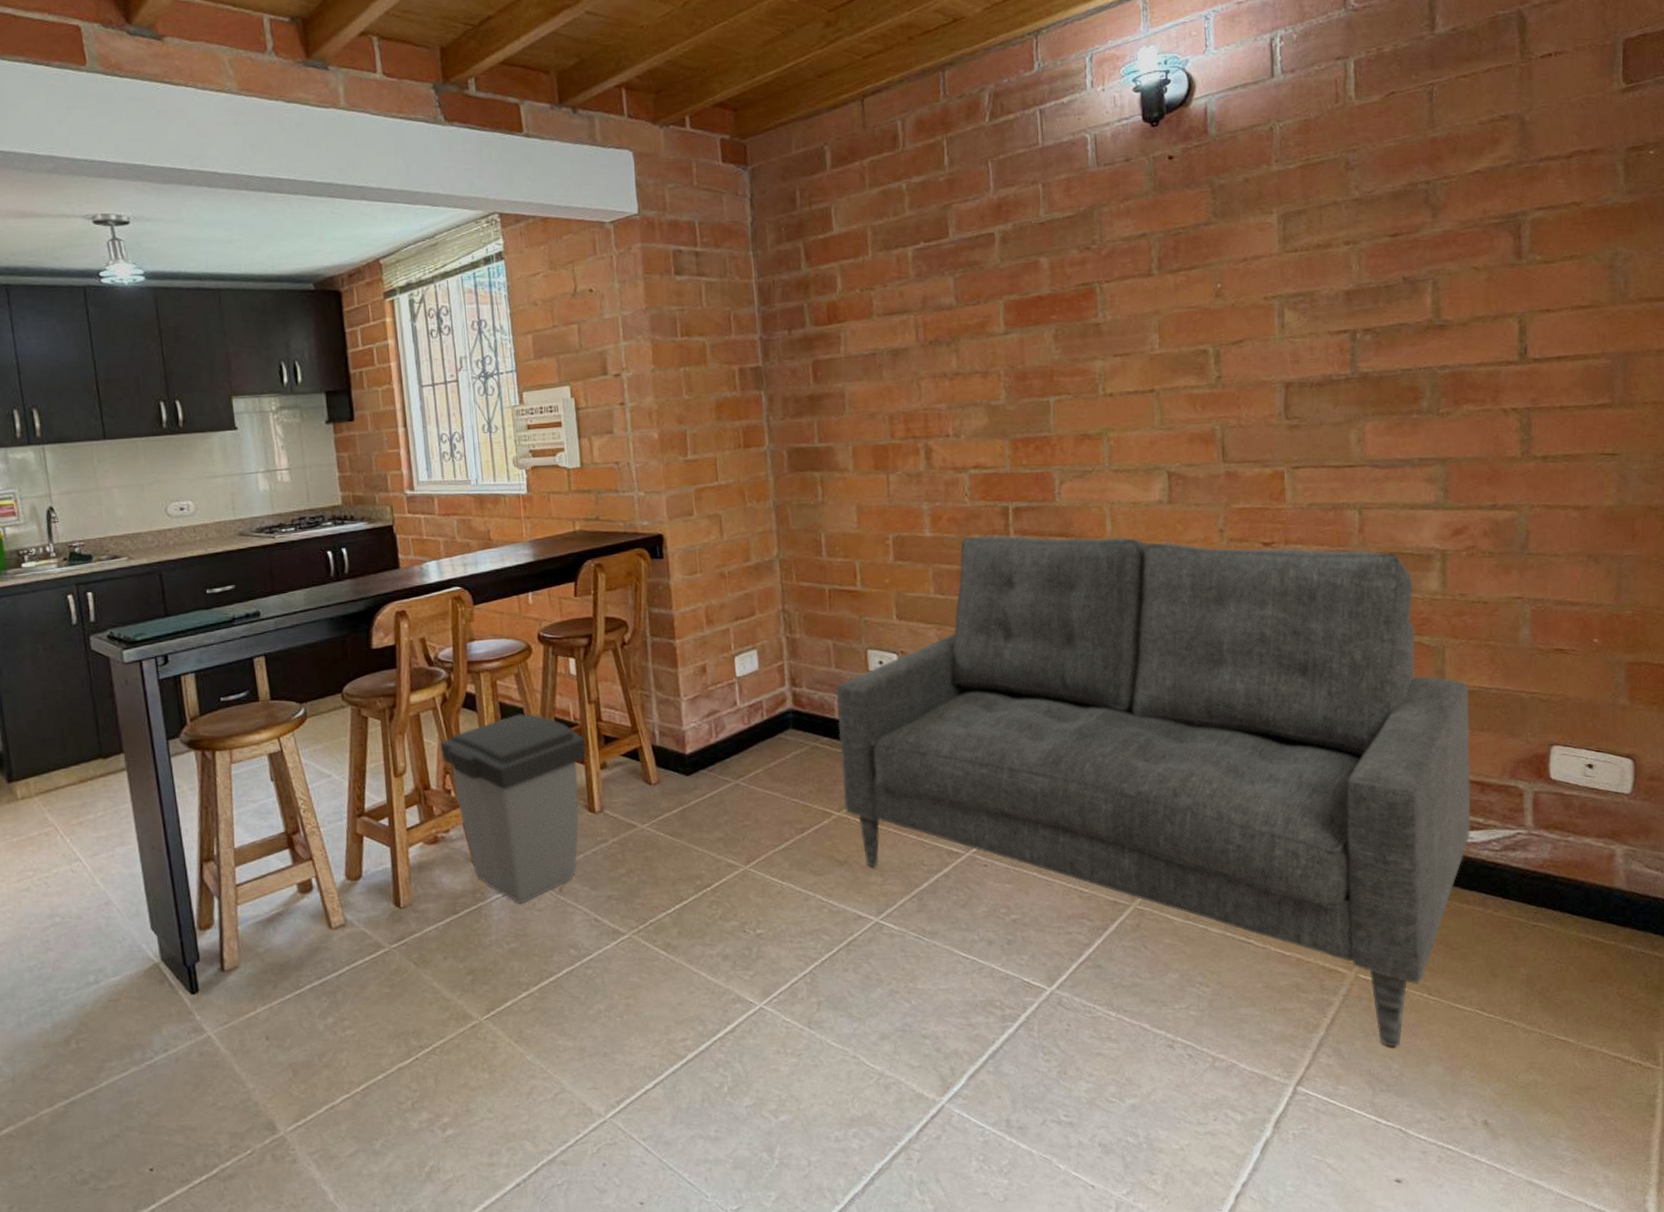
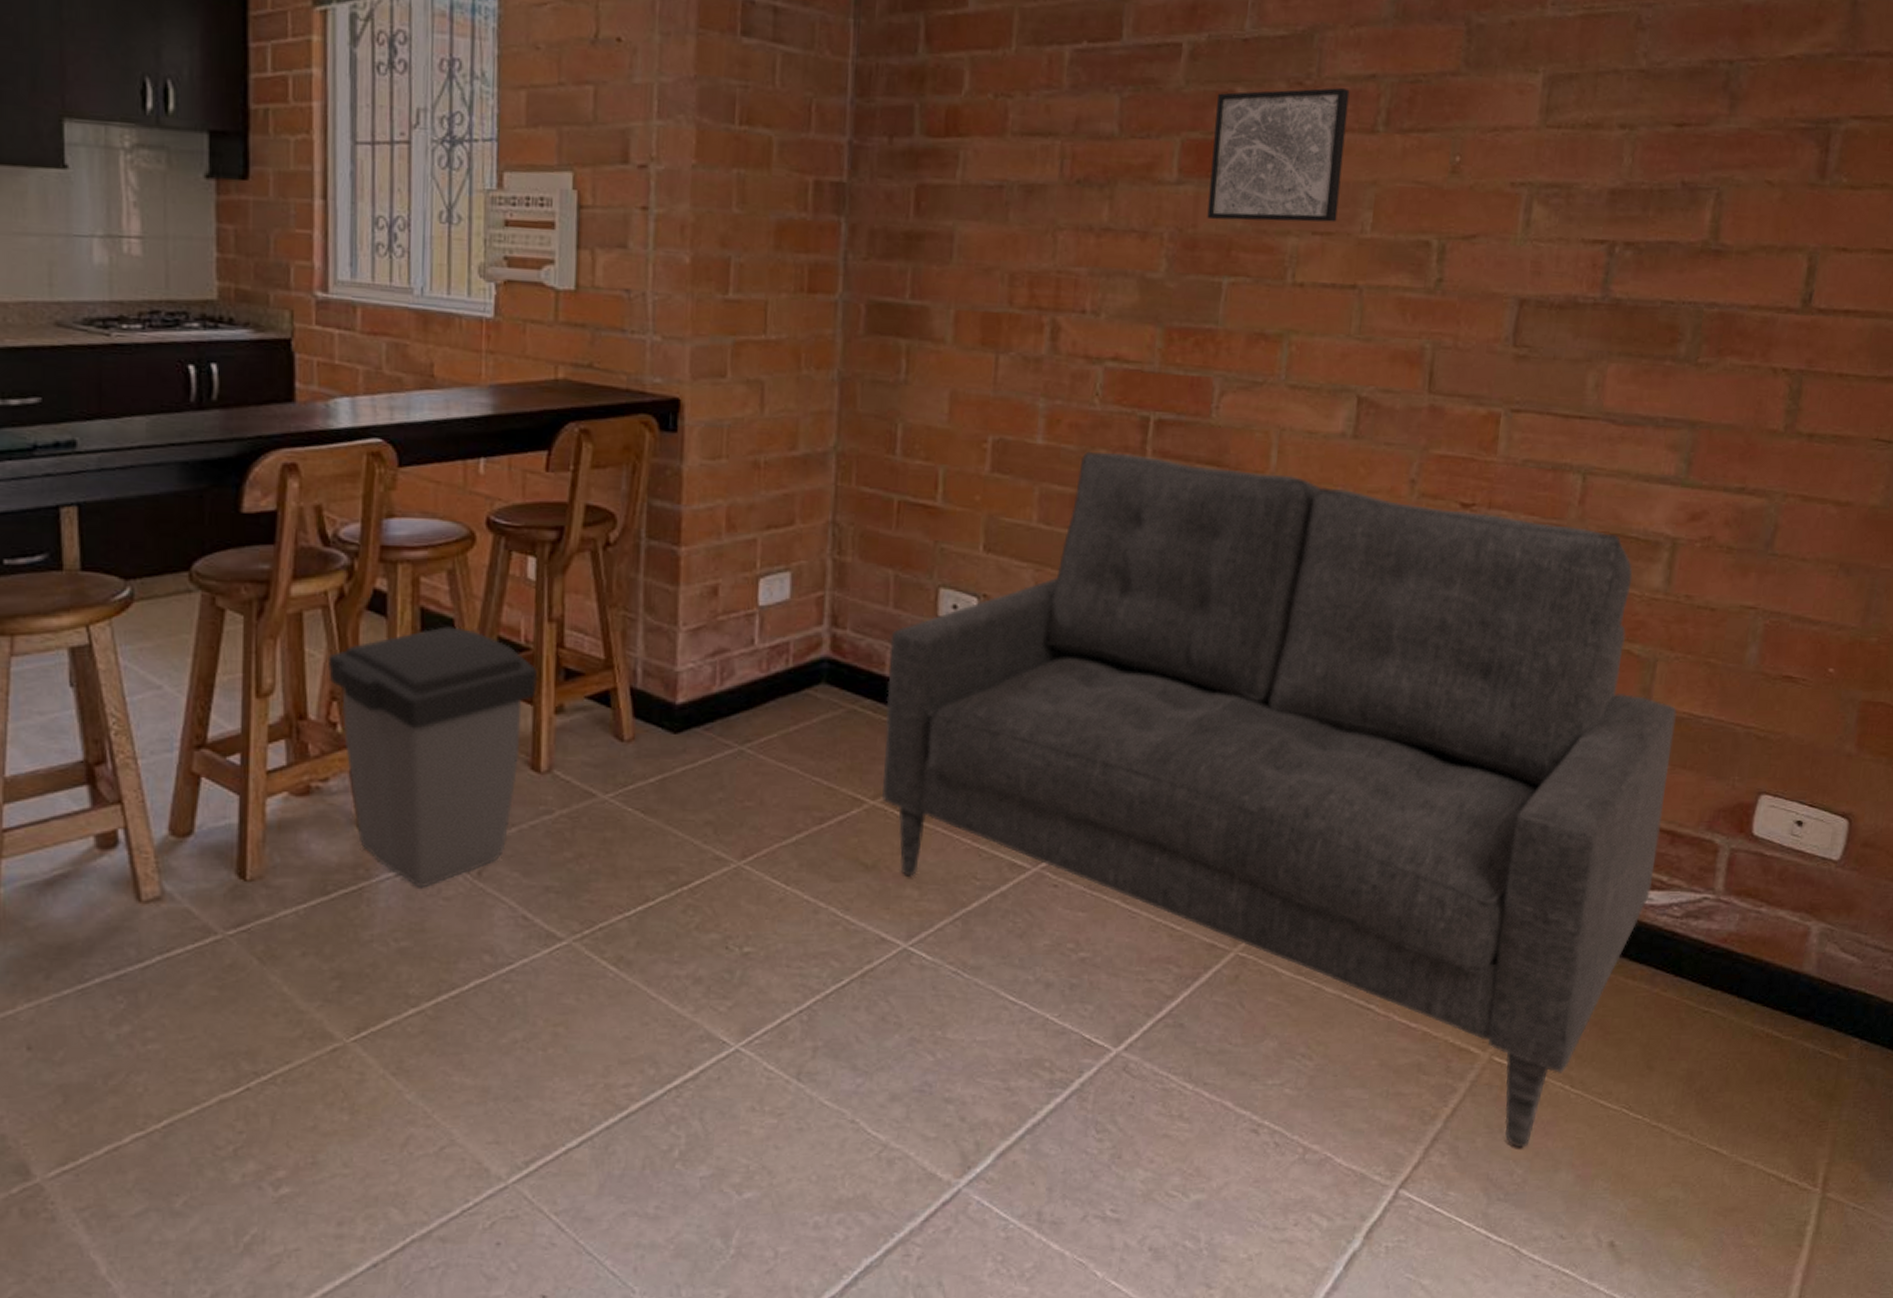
wall art: none [1026,247,1131,357] -> present [1207,88,1350,223]

